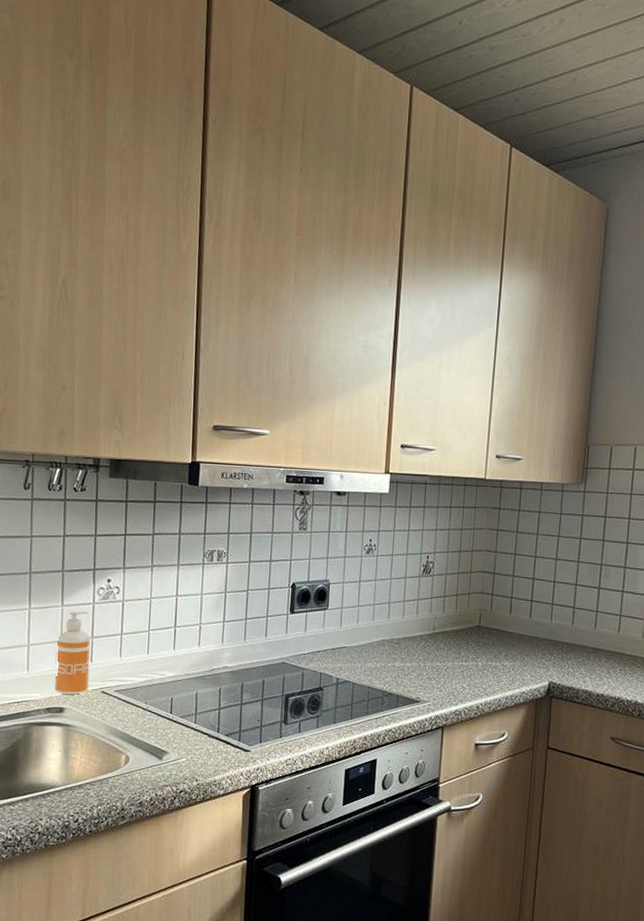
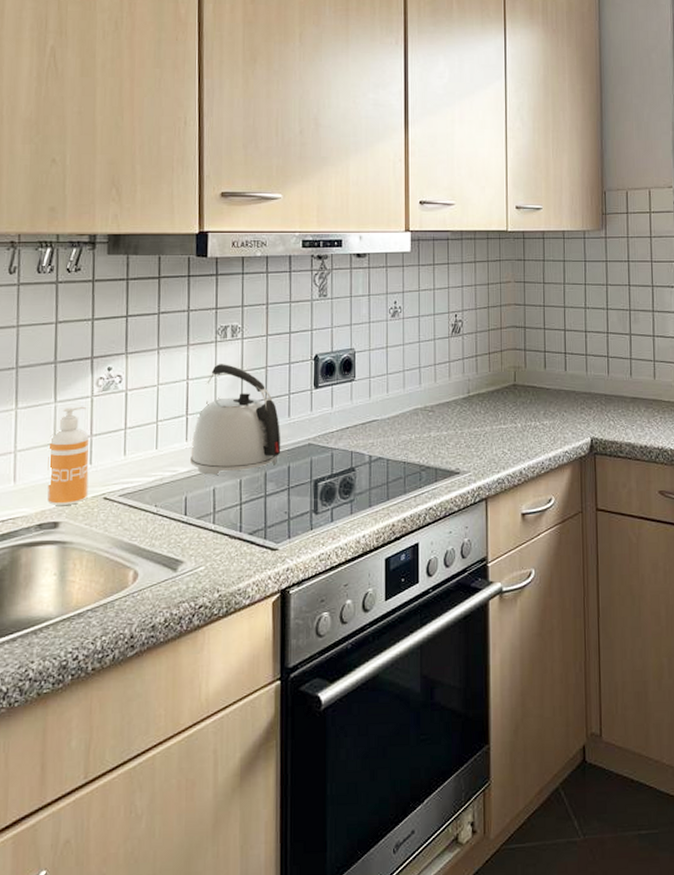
kettle: none [177,584,258,682] -> present [190,364,281,475]

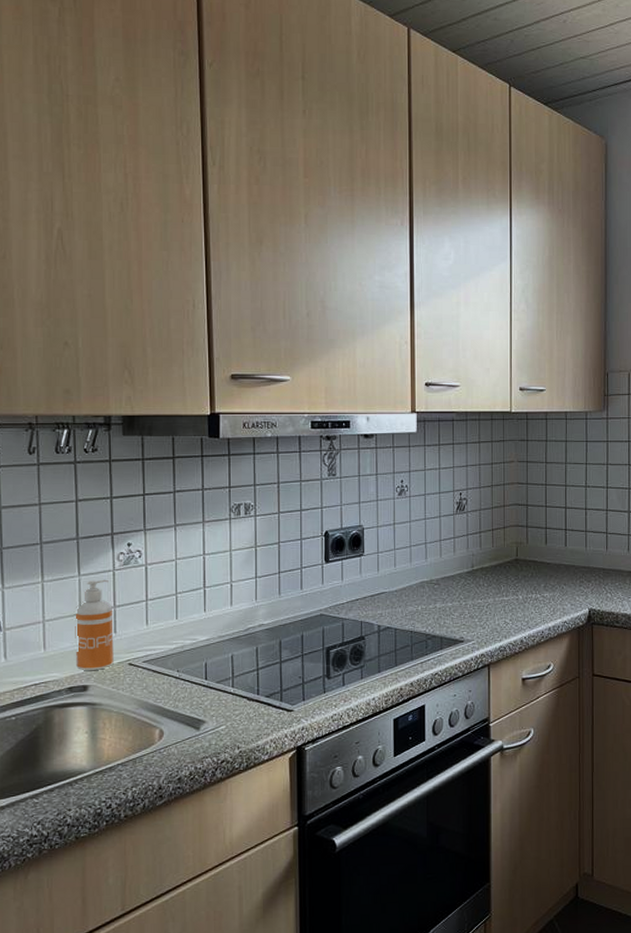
kettle: present [190,364,281,475] -> none [209,540,295,643]

